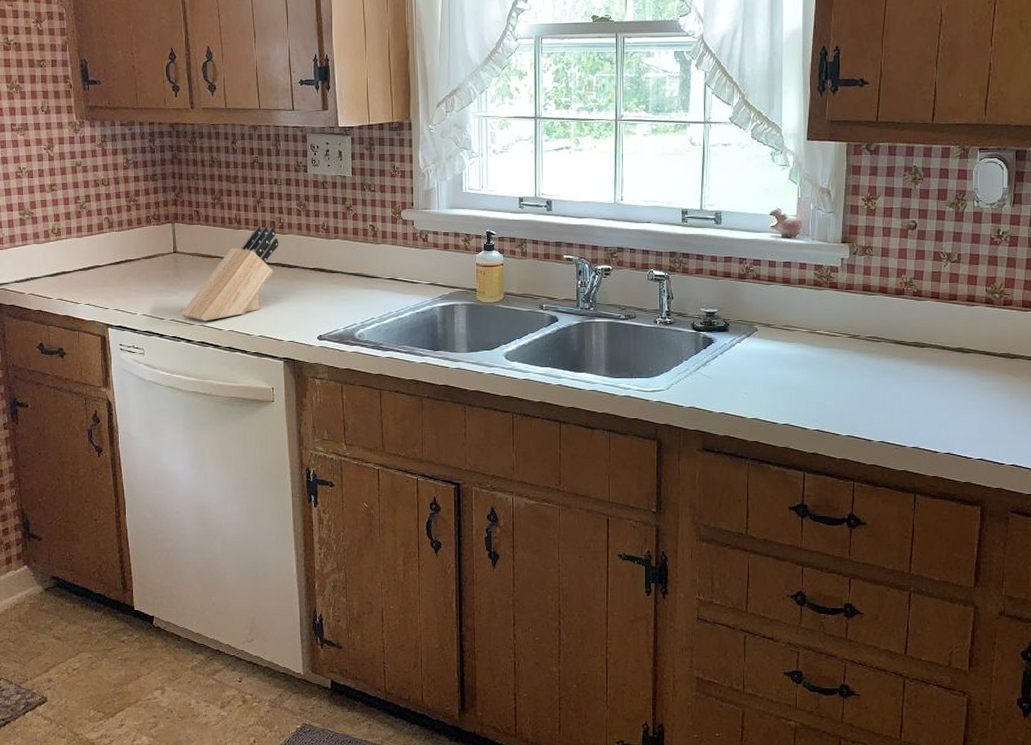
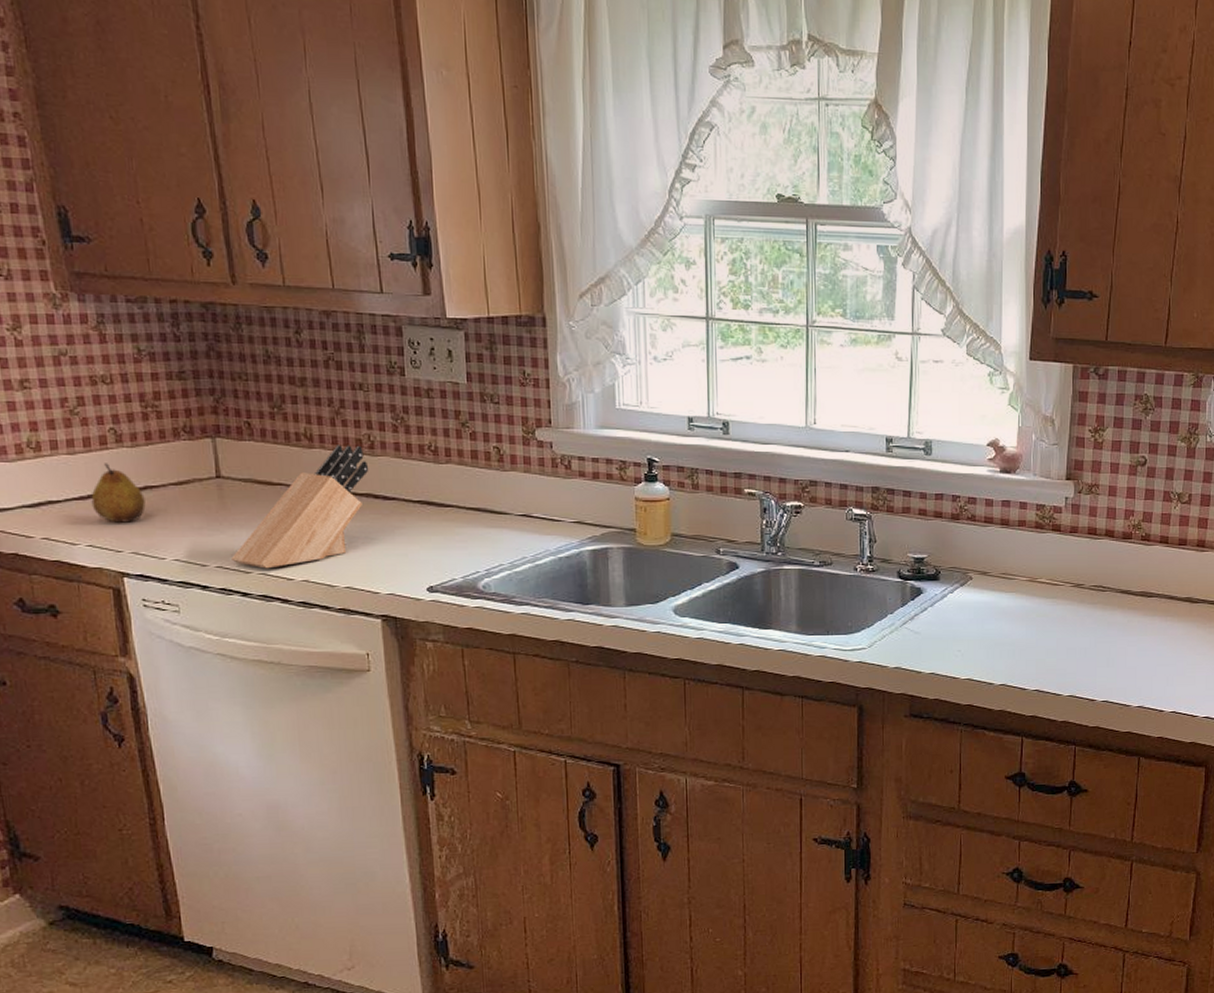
fruit: none [90,243,126,287] -> present [91,463,146,523]

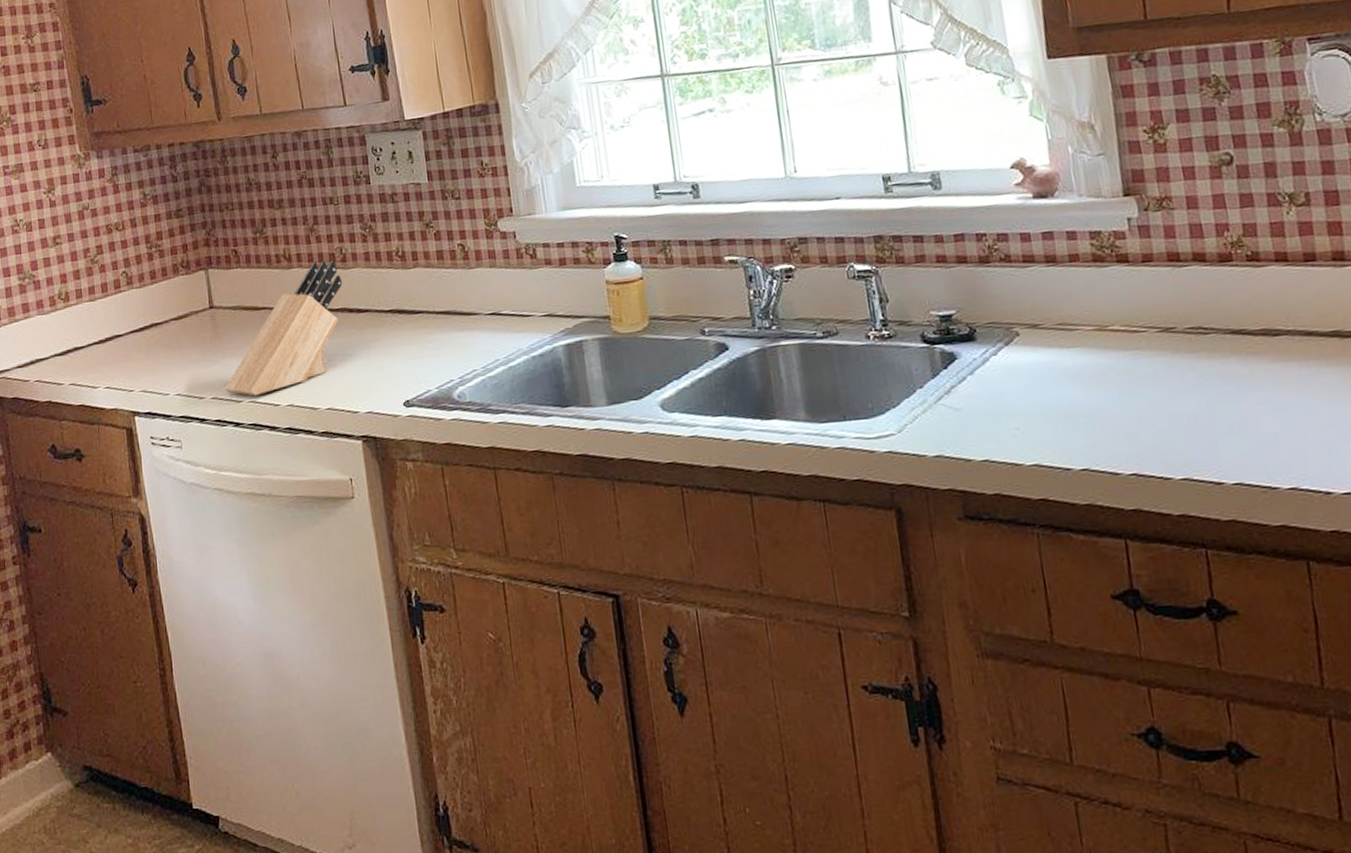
fruit: present [91,463,146,523] -> none [108,305,152,363]

